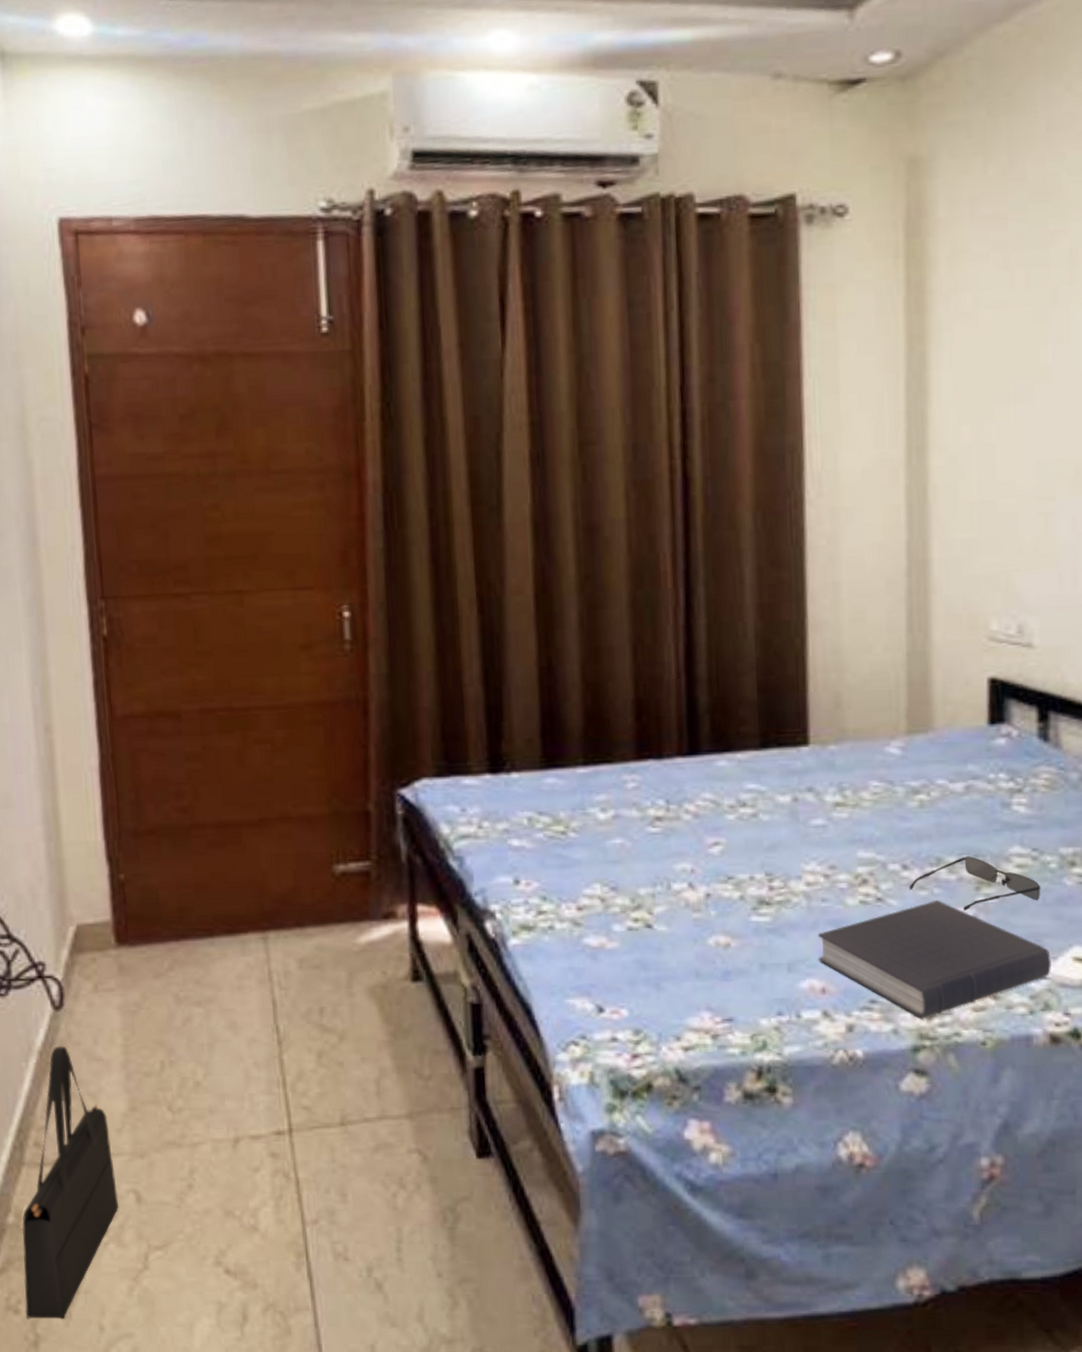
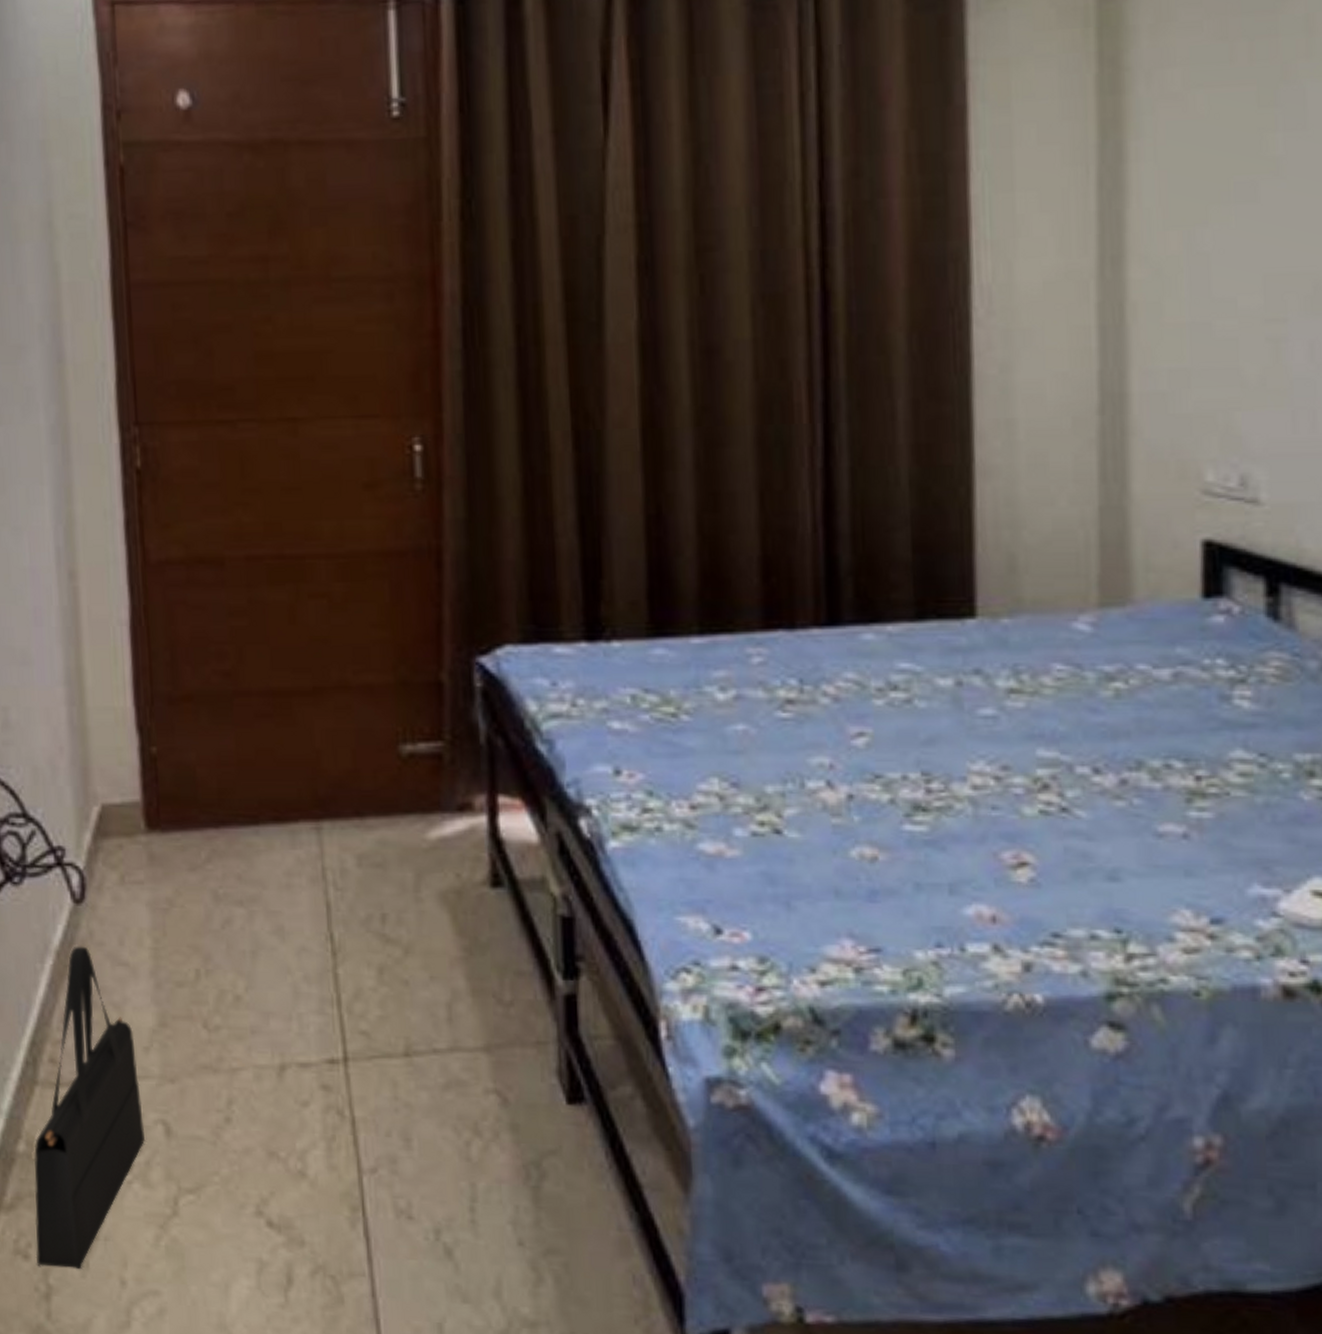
book: present [817,899,1051,1019] -> none [986,812,1284,959]
eyeglasses: present [909,855,1041,912] -> none [1101,759,1271,829]

